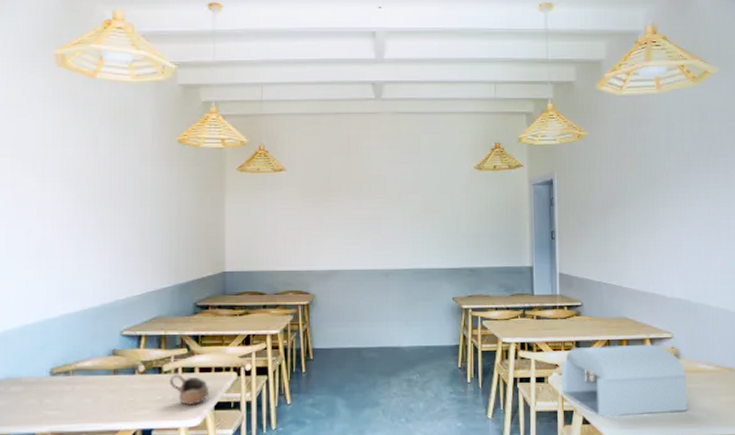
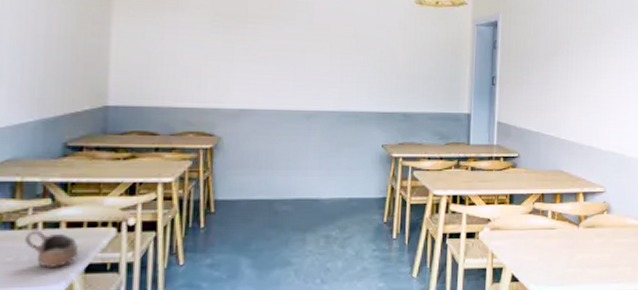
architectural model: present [560,344,688,418] -> none [491,198,615,275]

